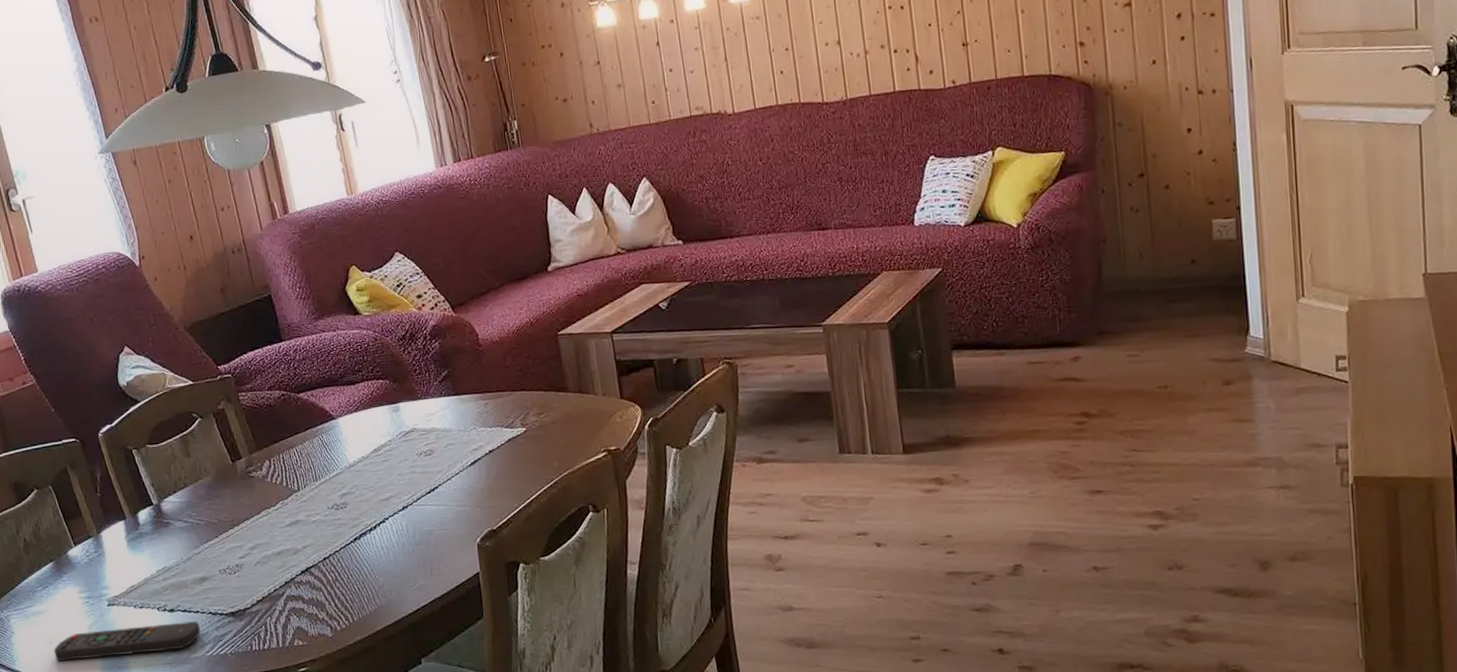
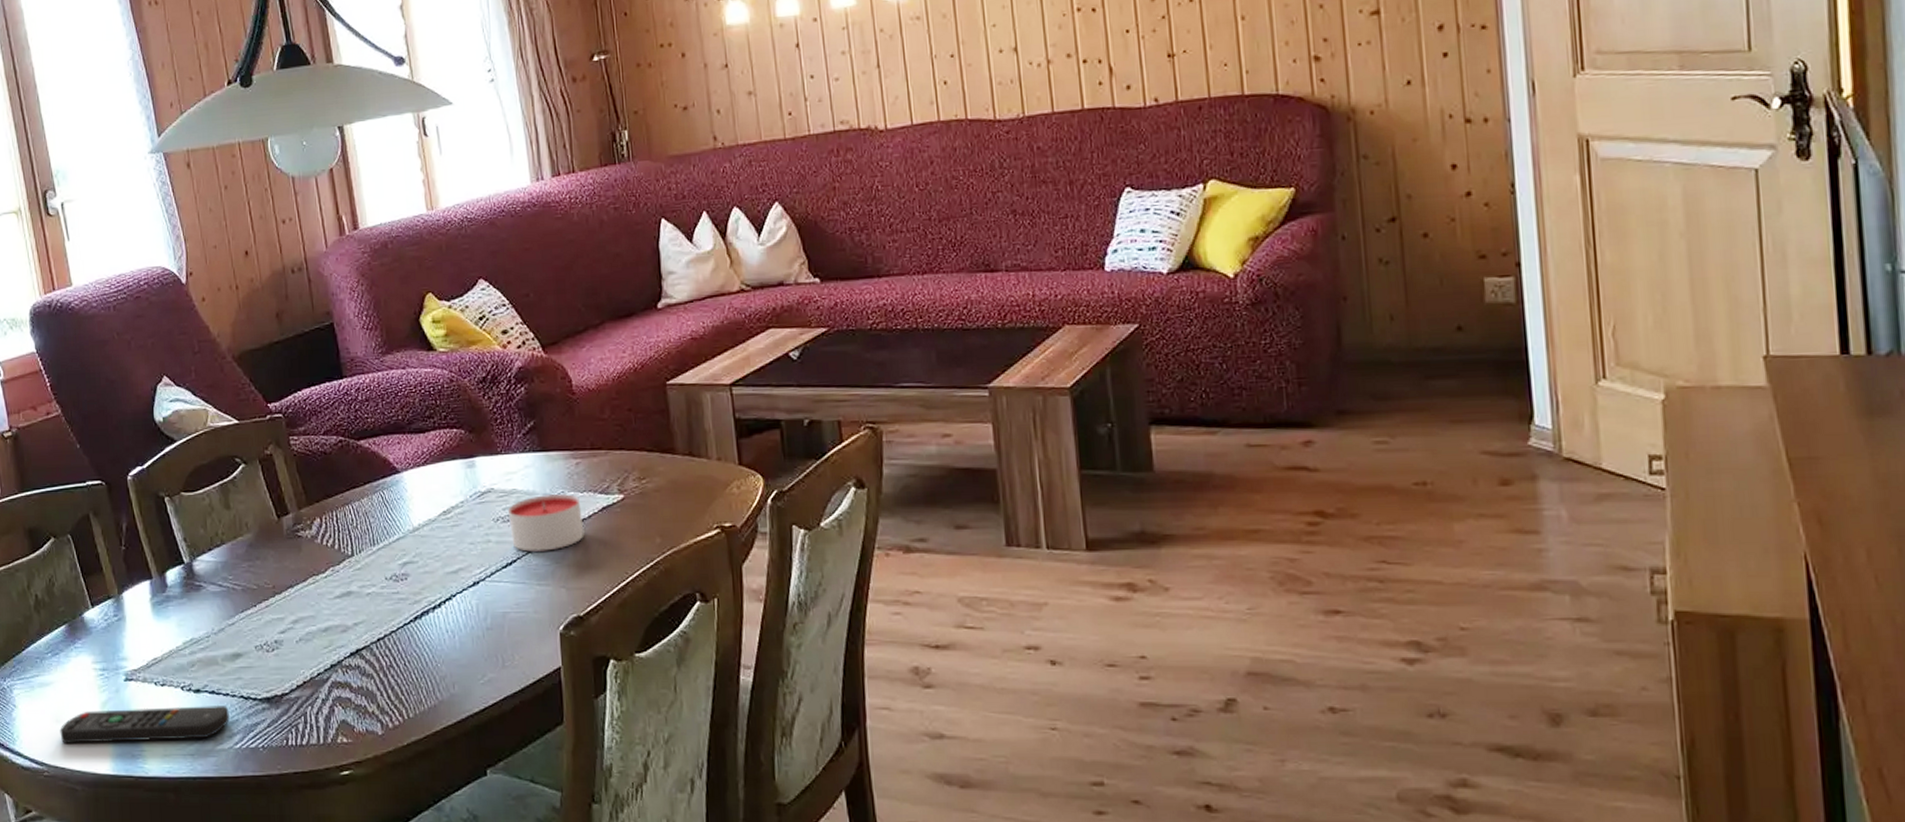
candle: none [429,430,494,479] -> present [508,494,585,552]

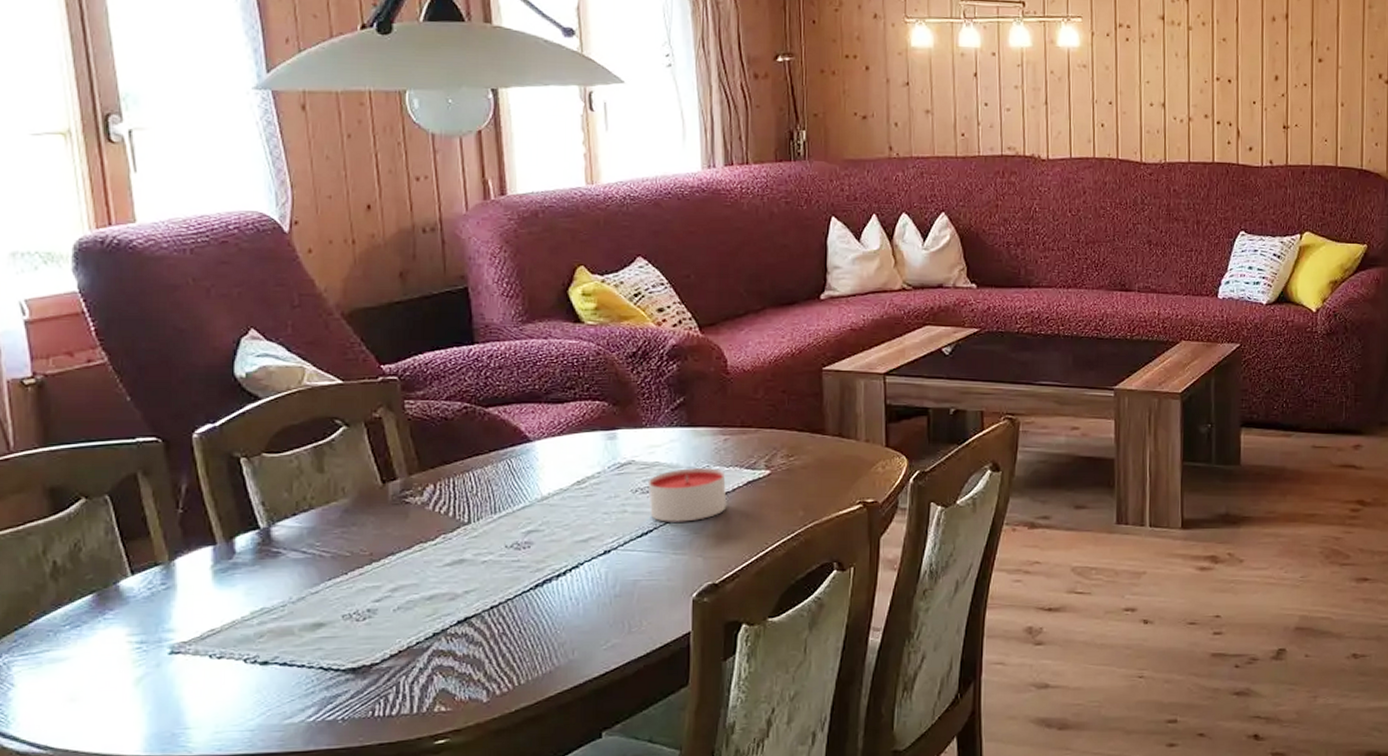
remote control: present [60,704,230,743] -> none [74,676,304,724]

